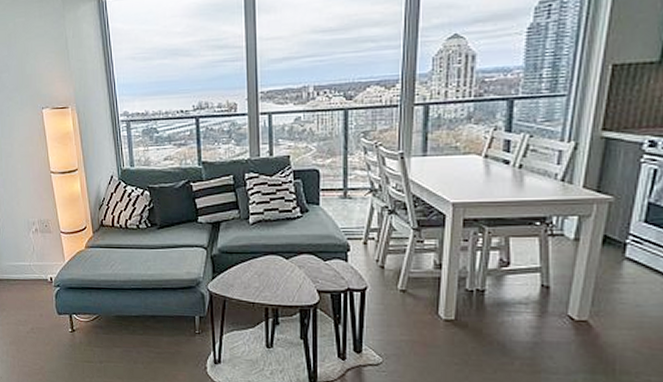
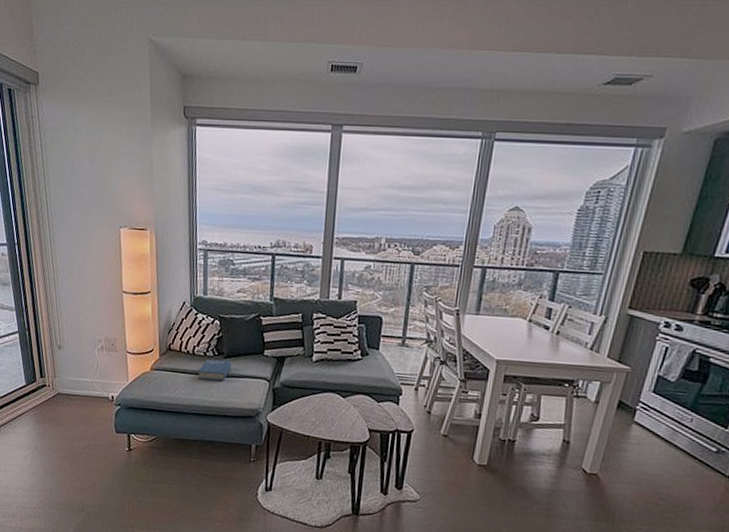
book: none [133,231,166,253] -> present [197,359,232,382]

